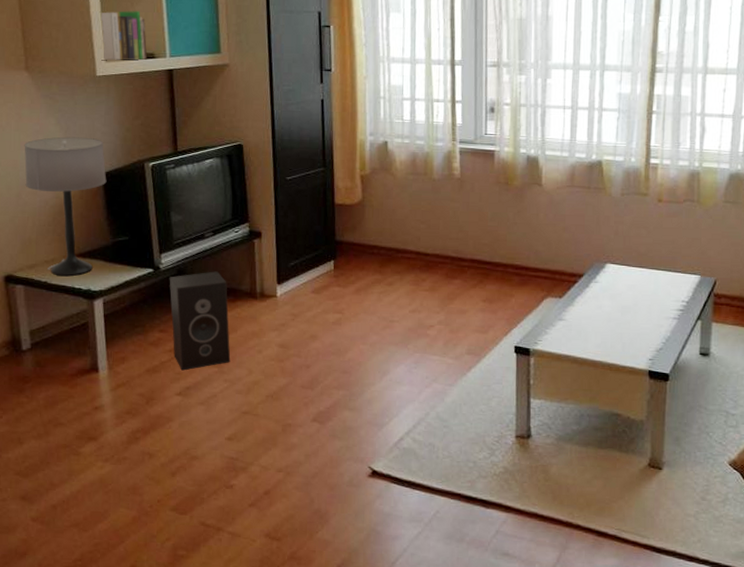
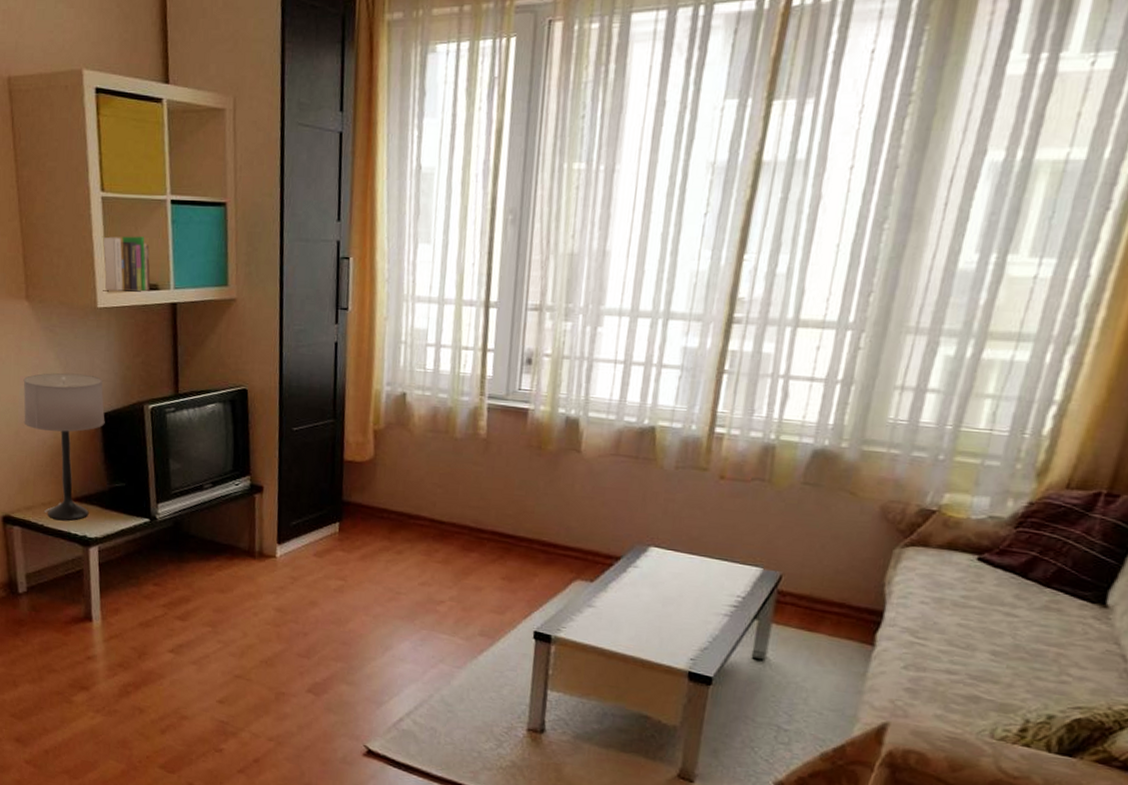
speaker: present [169,271,231,371] -> none [165,525,226,628]

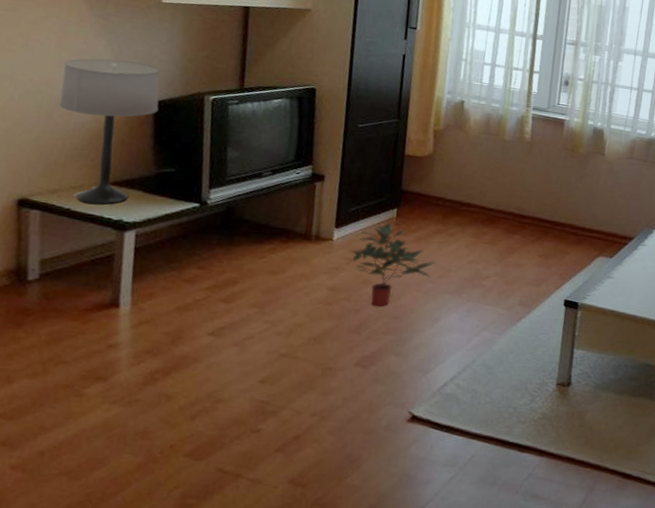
potted plant: none [295,539,386,631] -> present [351,223,438,307]

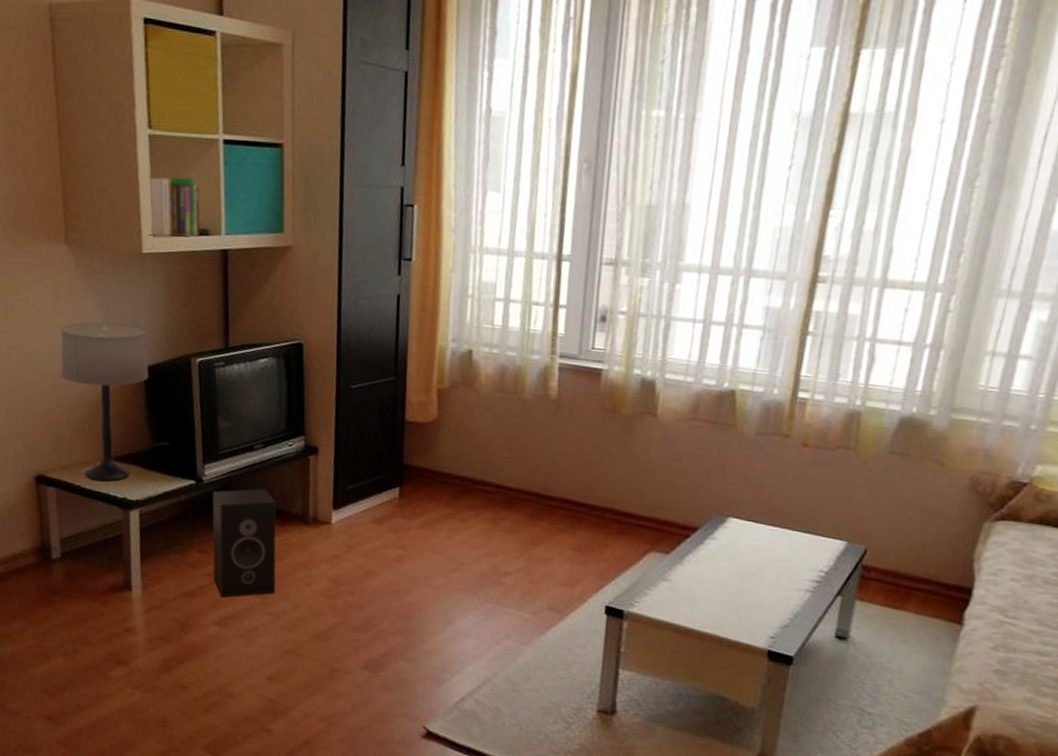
speaker: none [210,210,281,310] -> present [212,488,277,598]
potted plant: present [351,223,438,307] -> none [351,505,449,603]

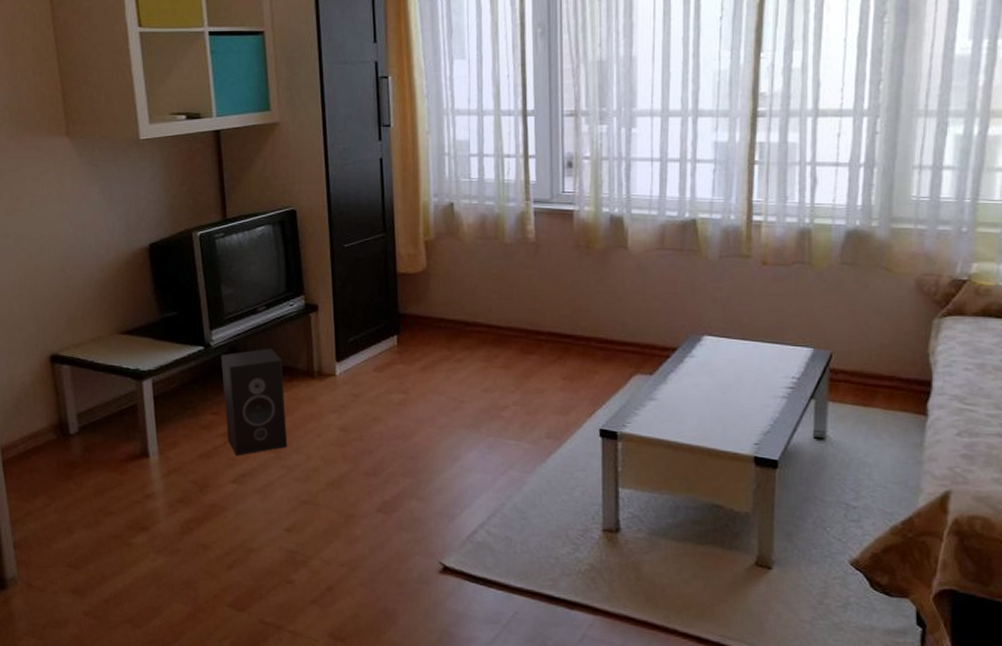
table lamp: present [60,322,149,482] -> none [67,205,153,355]
books: present [148,176,200,237] -> none [141,68,193,122]

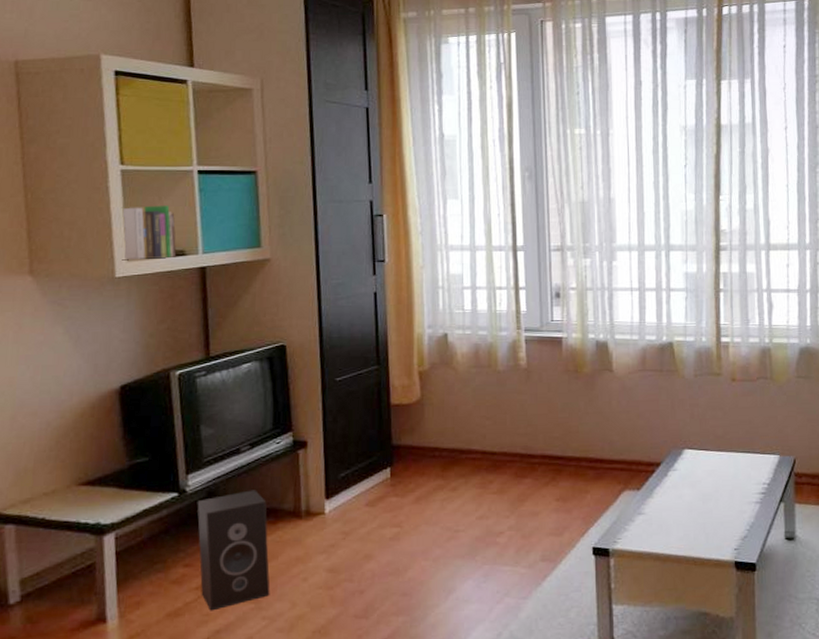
books: none [141,68,193,122] -> present [121,205,177,259]

